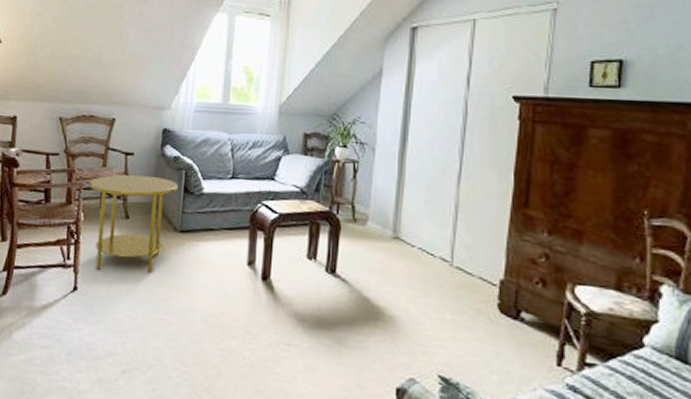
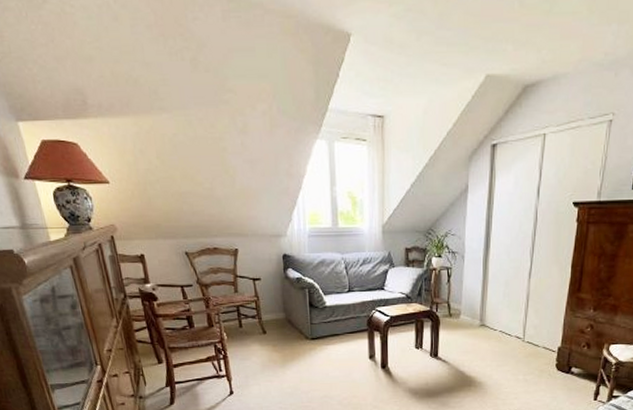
side table: present [89,174,178,274] -> none [225,296,304,376]

